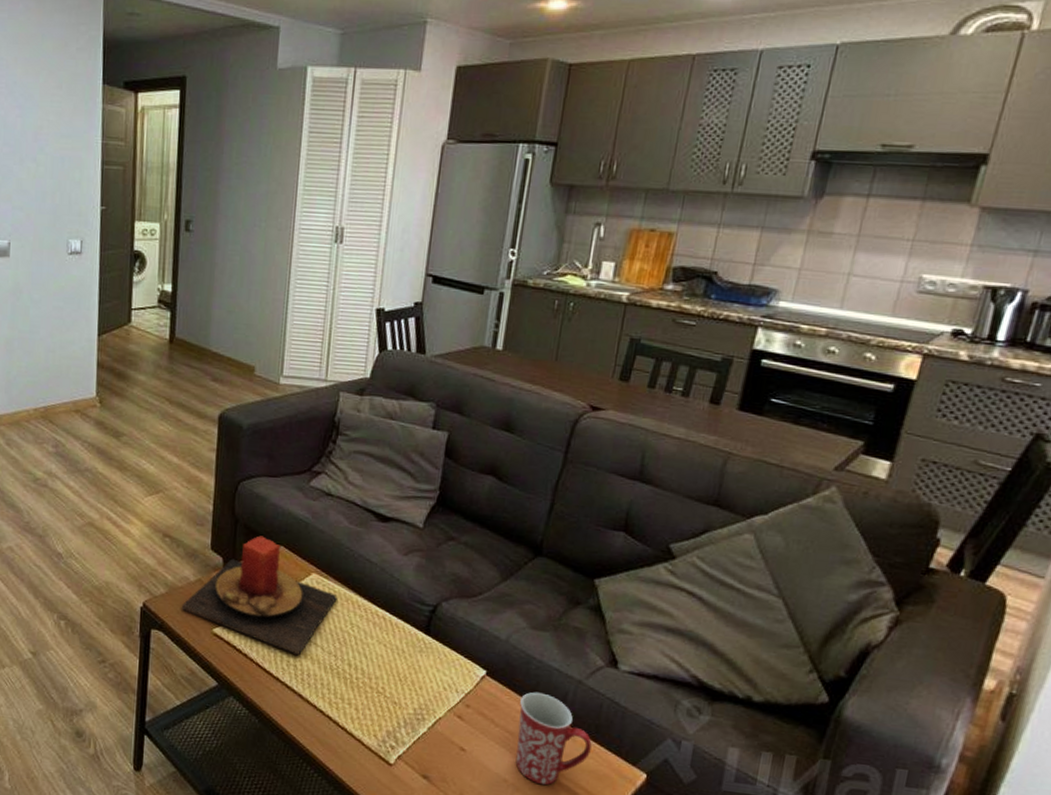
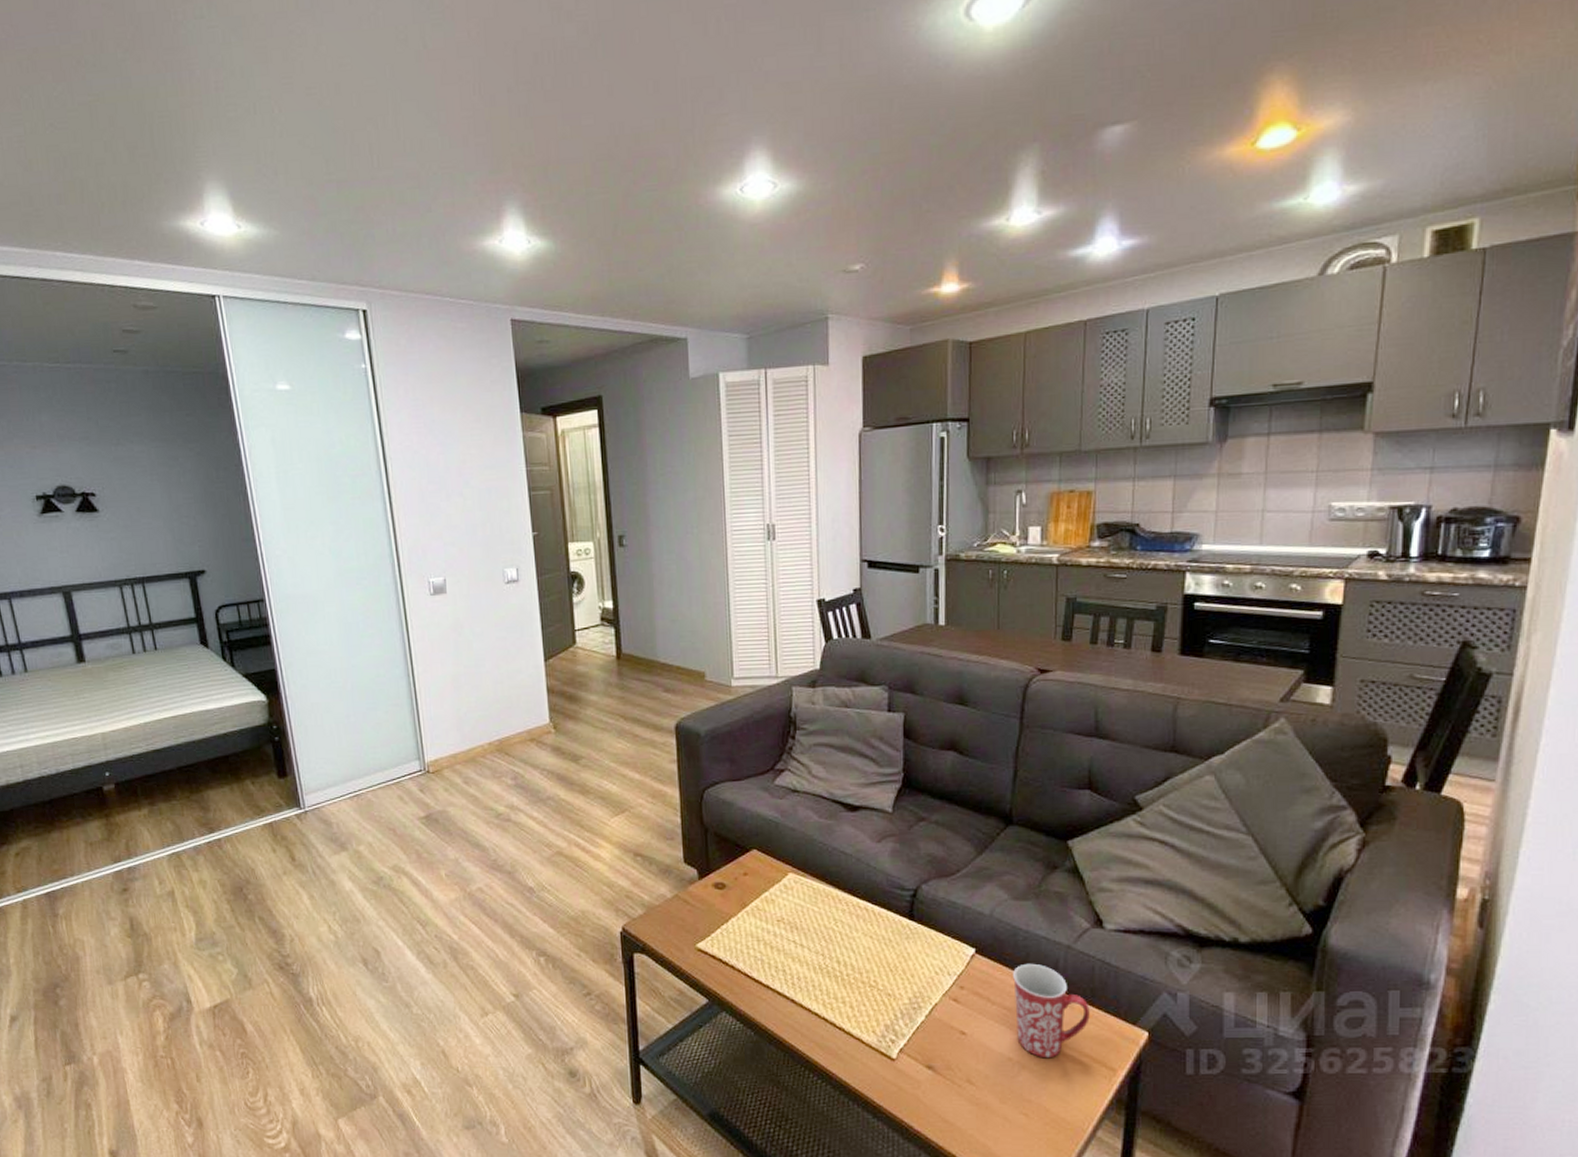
candle: present [181,535,337,656] -> none [661,842,817,960]

